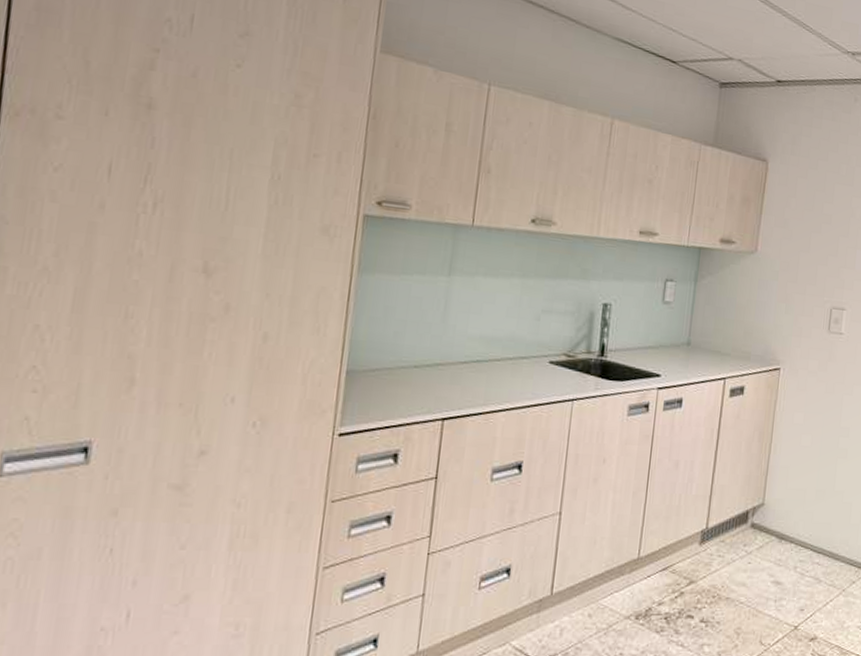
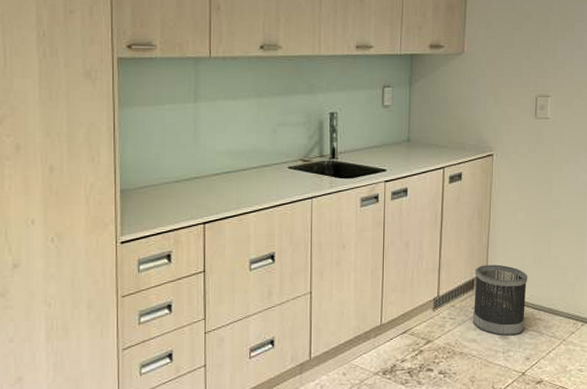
wastebasket: none [743,495,808,582] -> present [472,264,527,336]

